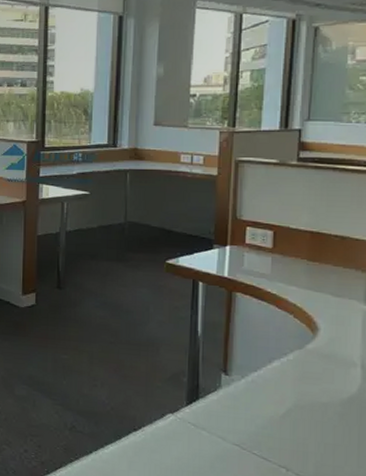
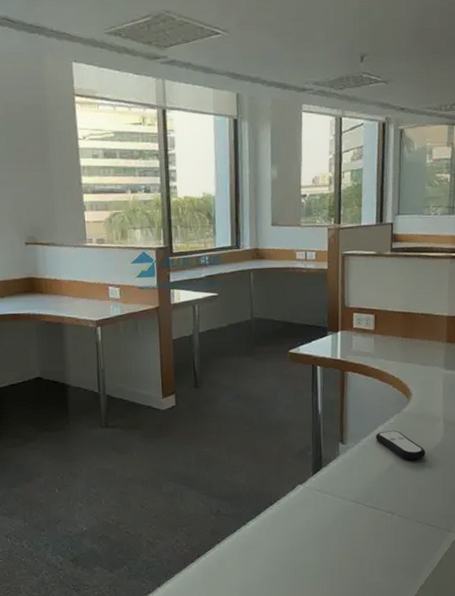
remote control: none [269,367,335,410] -> present [376,430,426,460]

